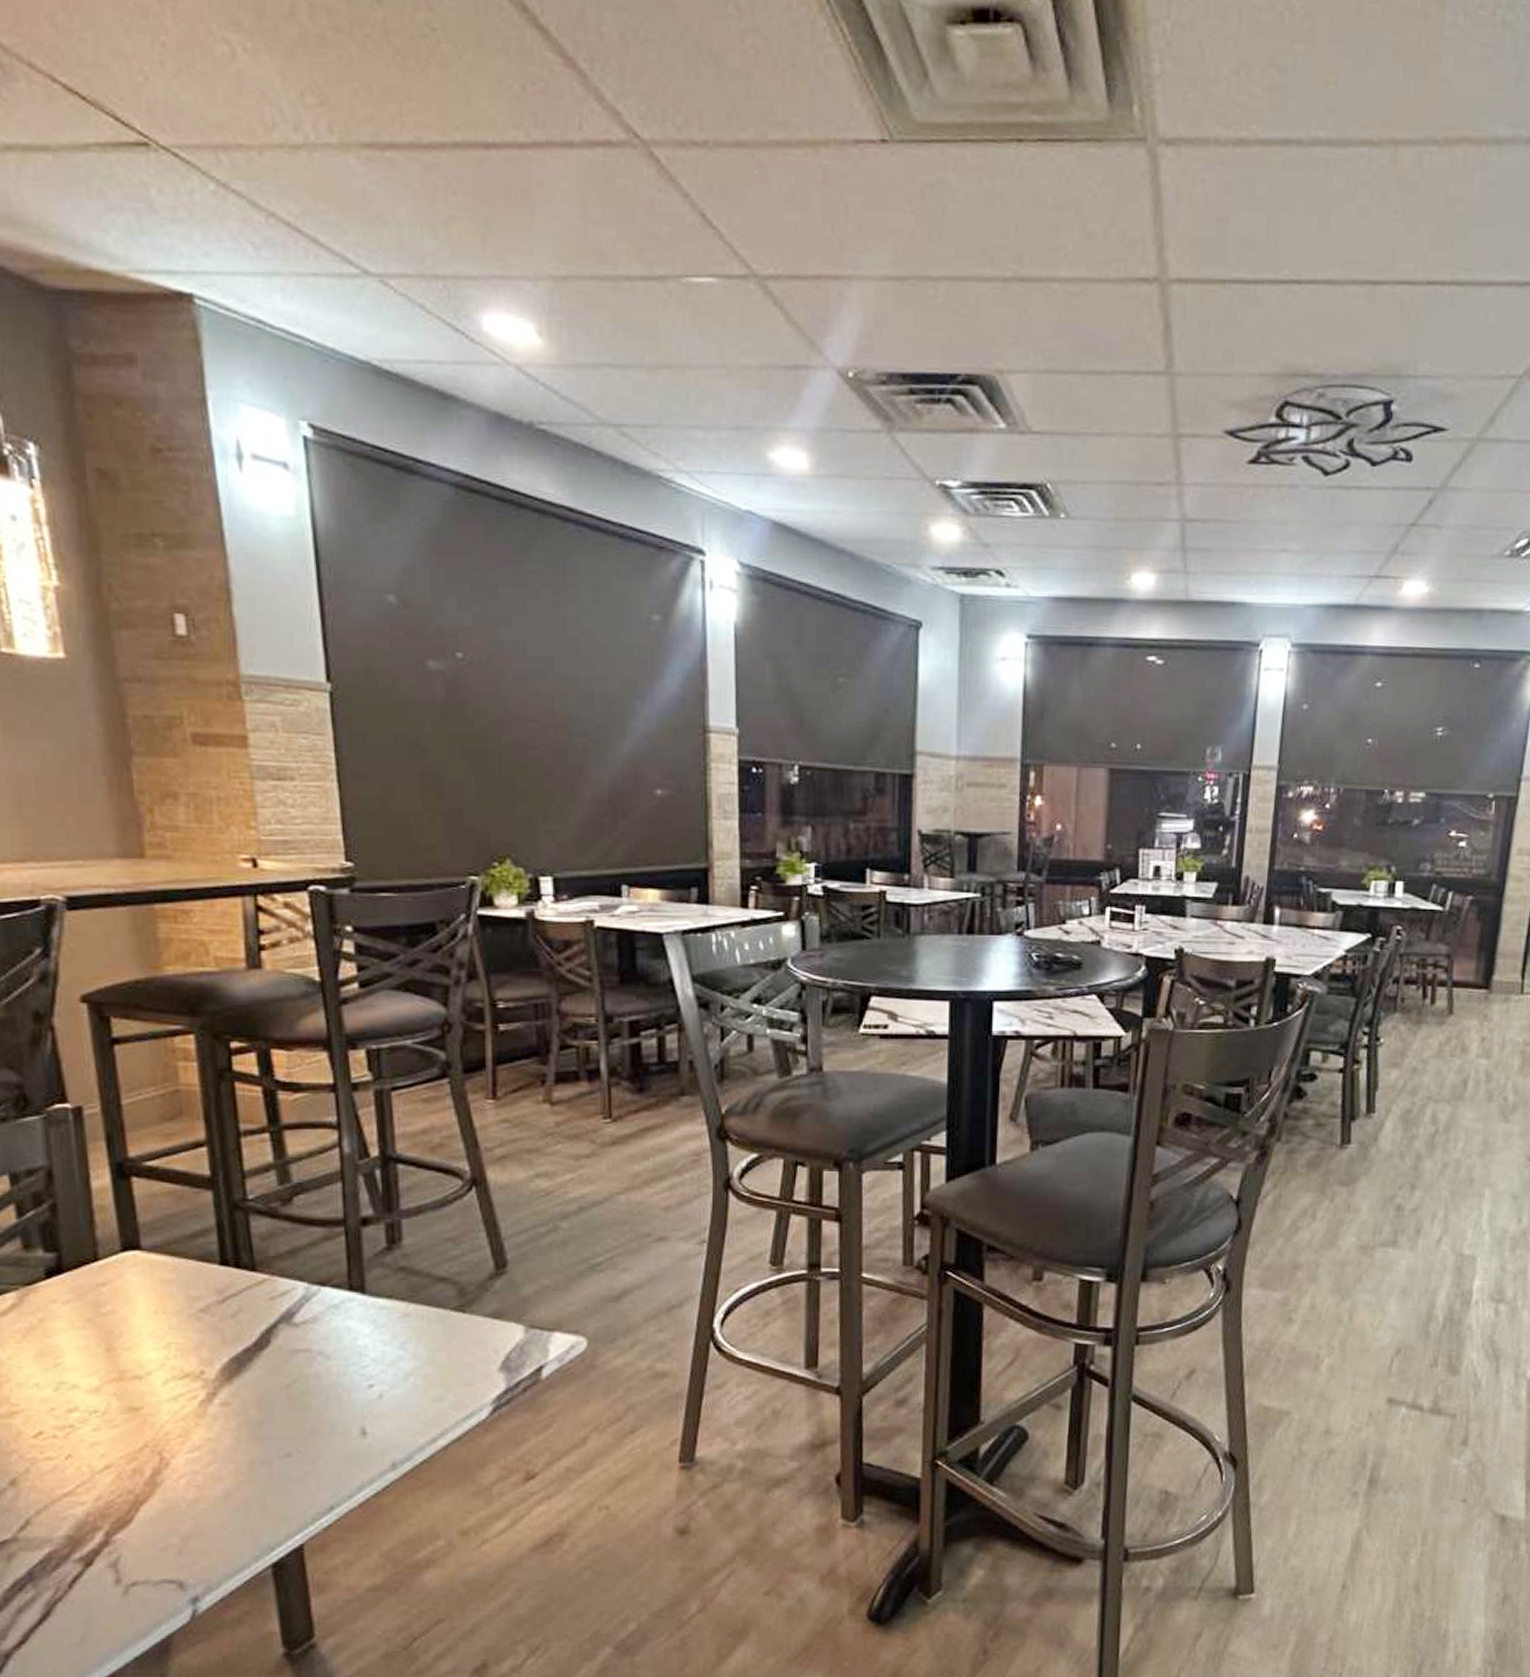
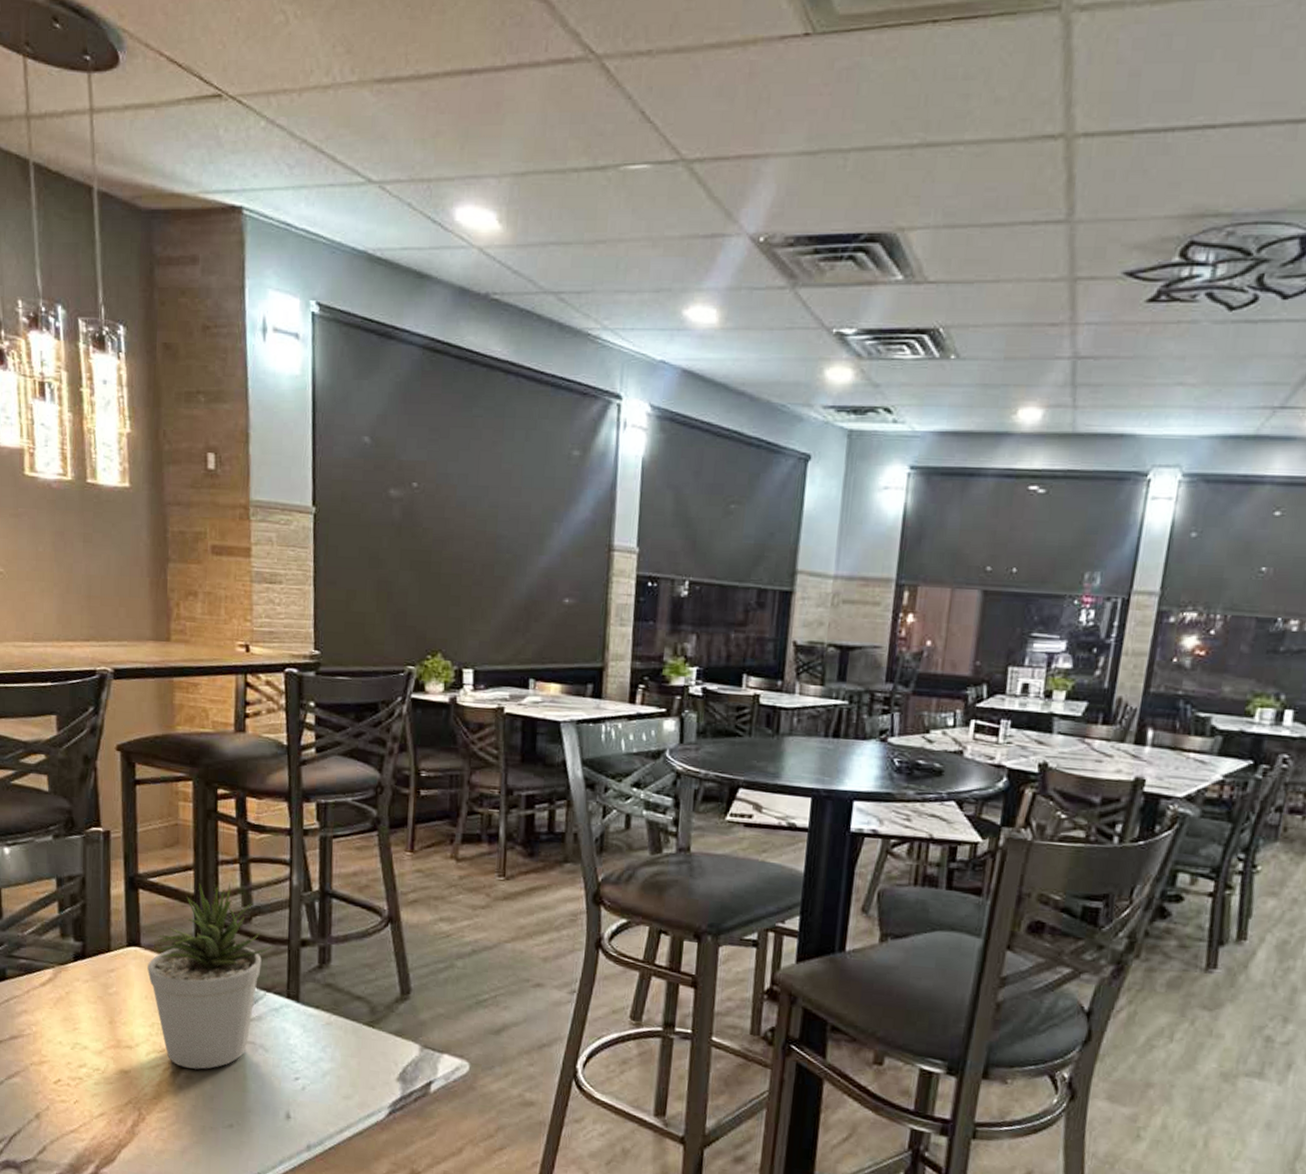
potted plant: none [153,1156,326,1393] -> present [147,881,274,1070]

